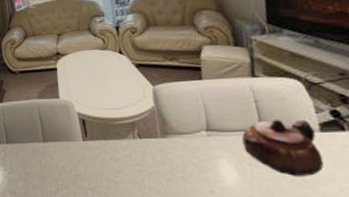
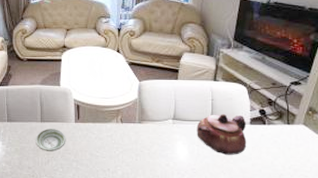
saucer: none [39,148,76,177] -> present [35,128,66,151]

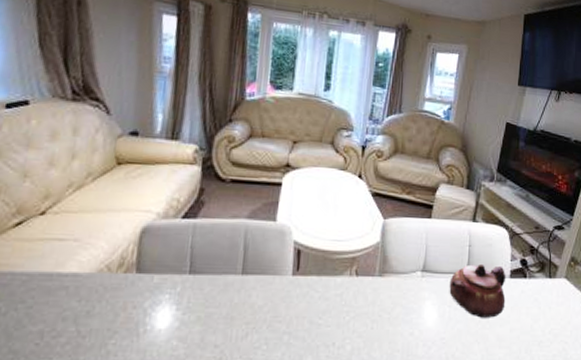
saucer: present [35,128,66,151] -> none [230,283,278,319]

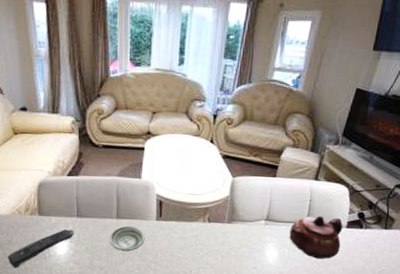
remote control: none [81,291,183,353] -> present [7,229,74,268]
saucer: none [230,283,278,319] -> present [109,225,145,251]

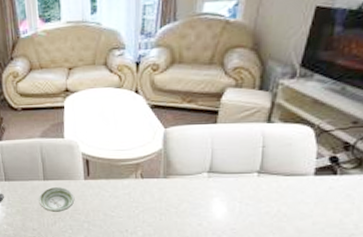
teapot: present [289,215,343,259] -> none [239,163,310,212]

